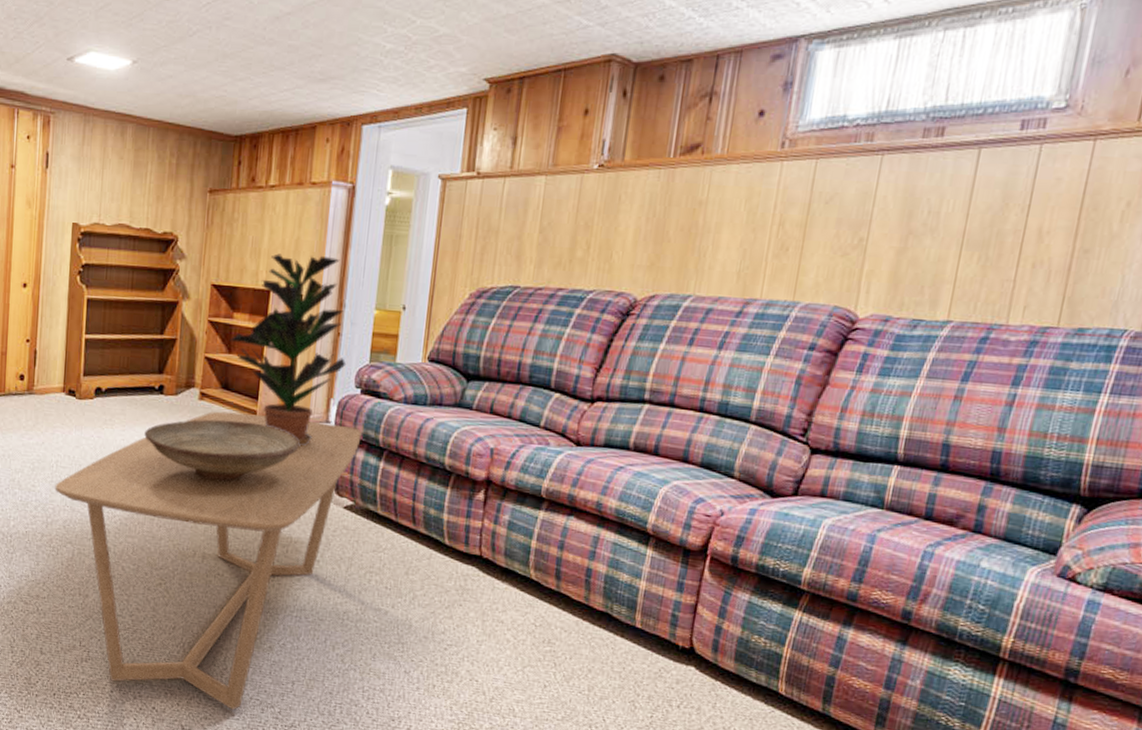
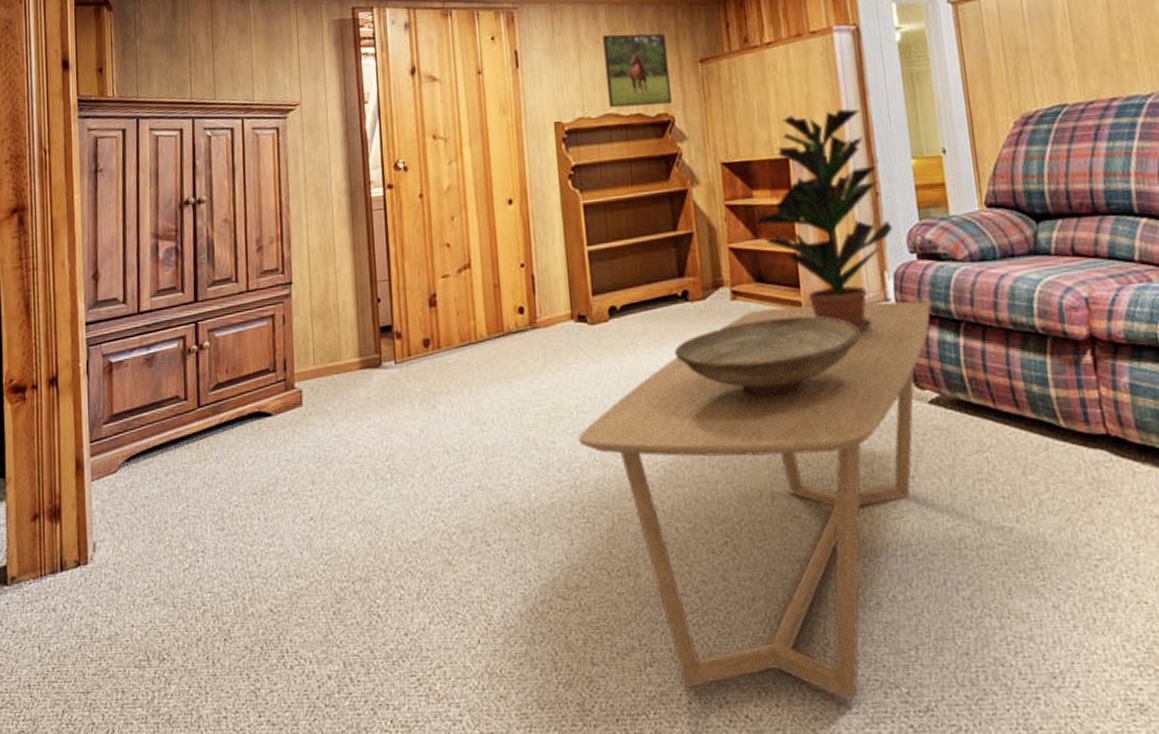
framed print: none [123,153,183,225] -> present [602,33,673,109]

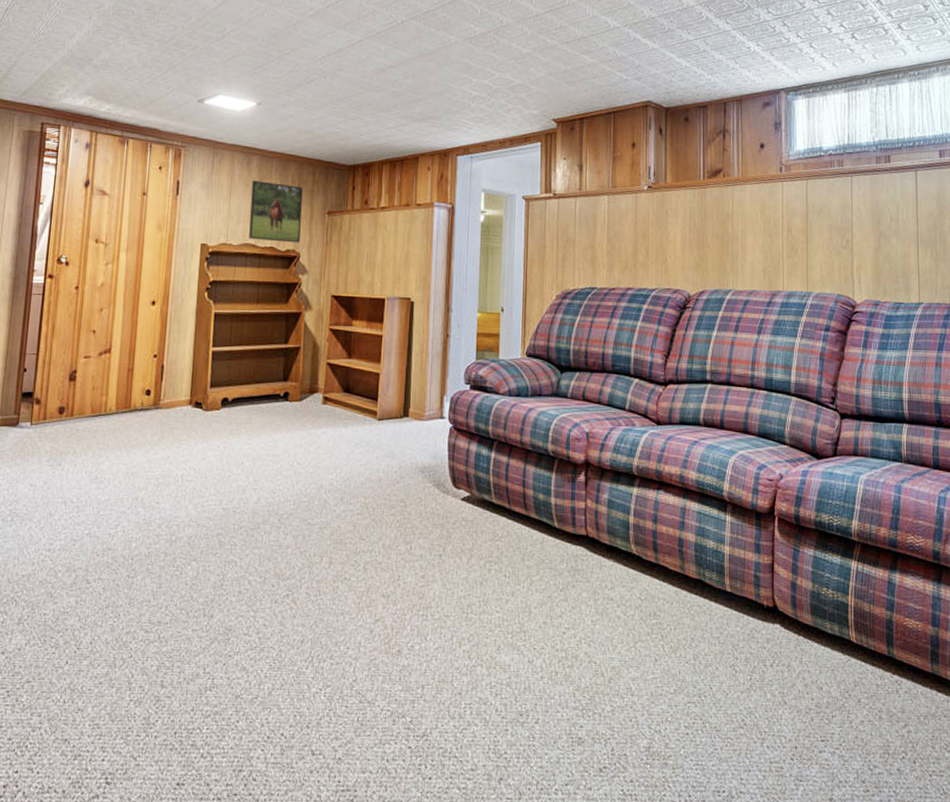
coffee table: present [578,300,931,701] -> none [179,414,473,726]
decorative bowl: present [674,316,860,397] -> none [270,422,418,483]
potted plant: present [753,109,894,336] -> none [349,266,456,443]

